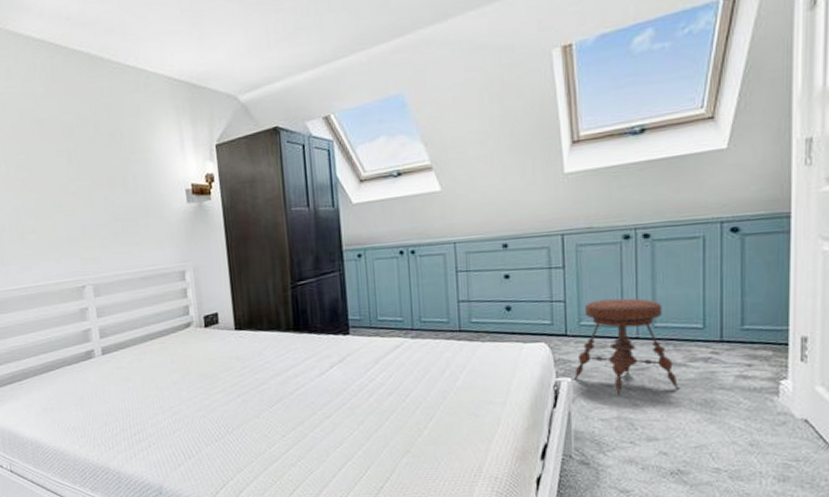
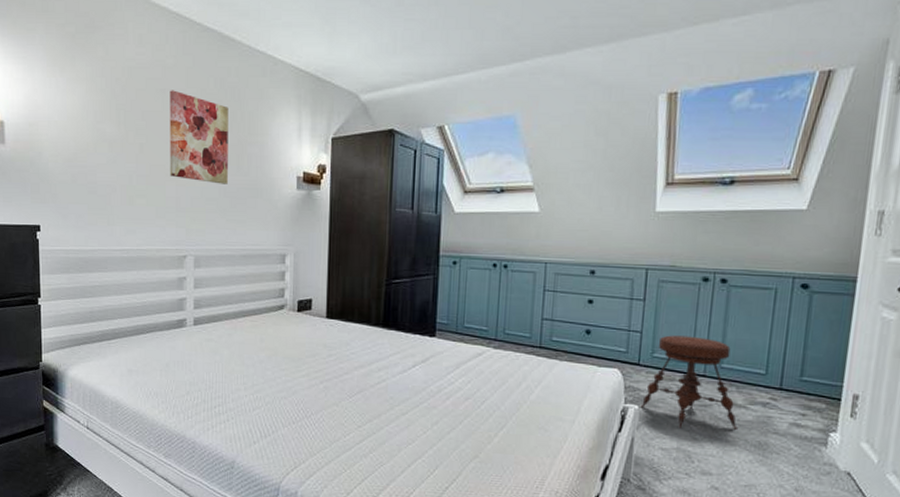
wall art: none [45,119,116,209] -> present [169,90,229,184]

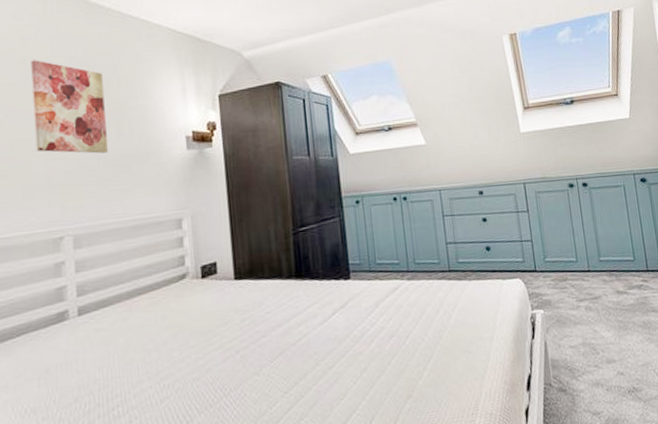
stool: present [640,335,737,430] -> none [545,236,625,324]

